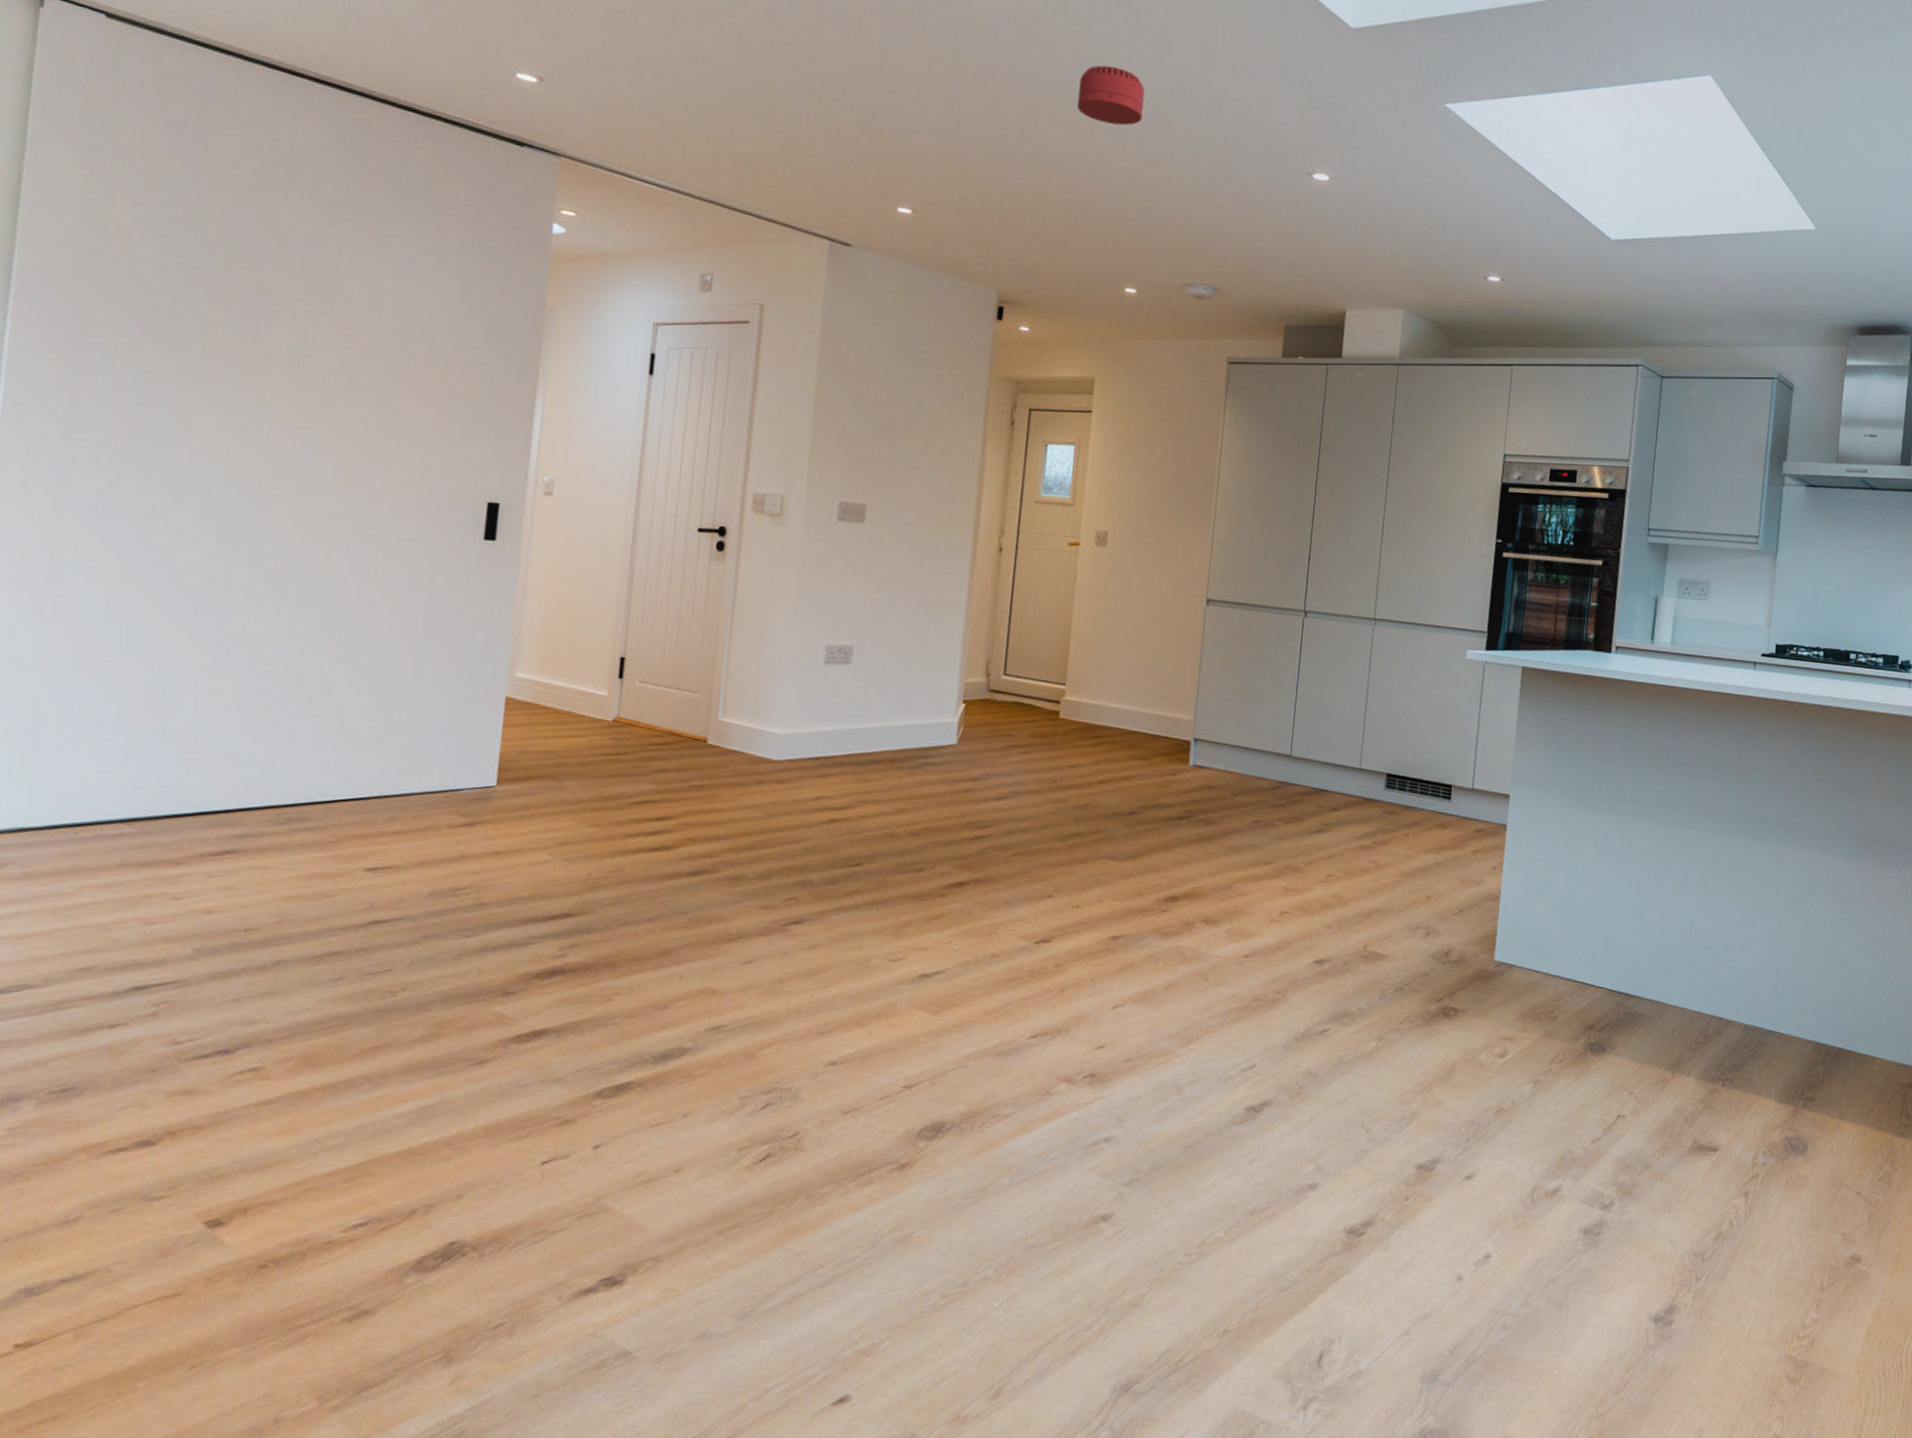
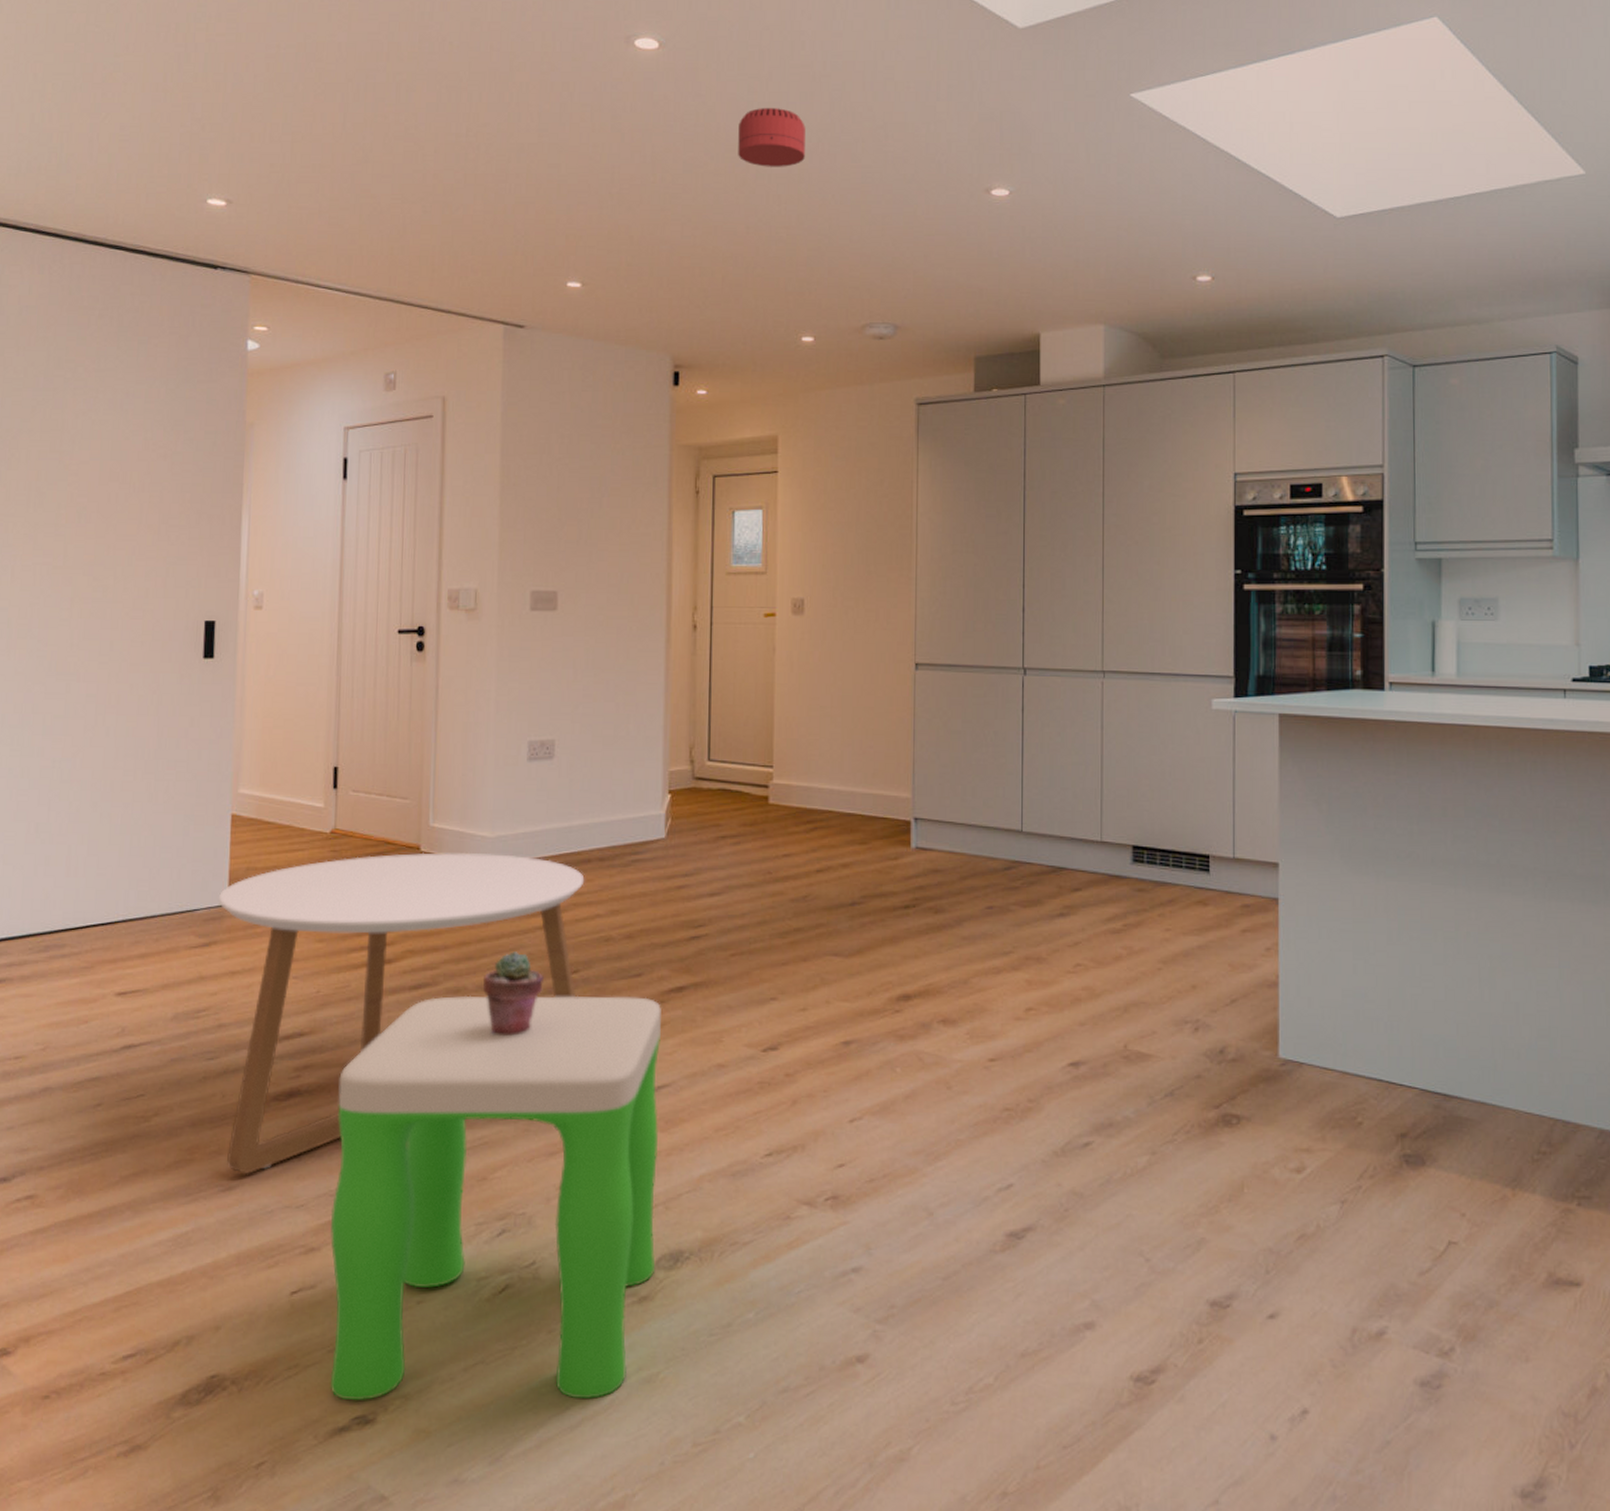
coffee table: none [480,745,874,1050] -> present [218,852,585,1175]
stool: none [577,883,941,1264] -> present [329,995,661,1401]
potted succulent: none [762,843,827,923] -> present [482,951,545,1036]

